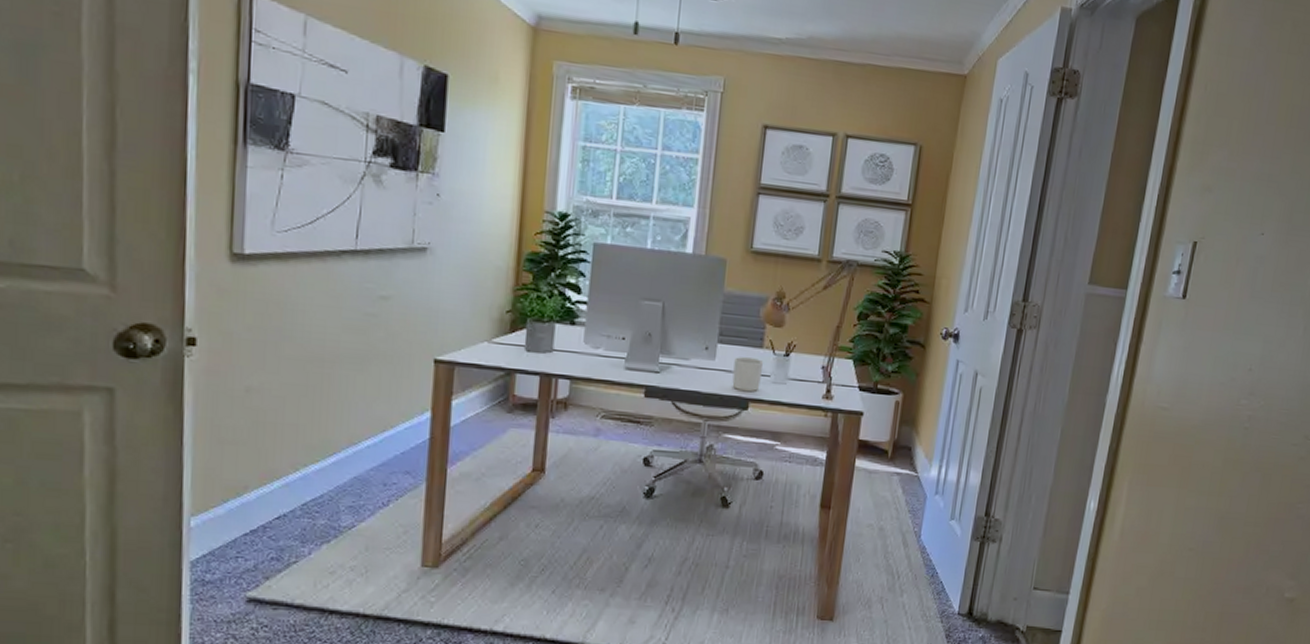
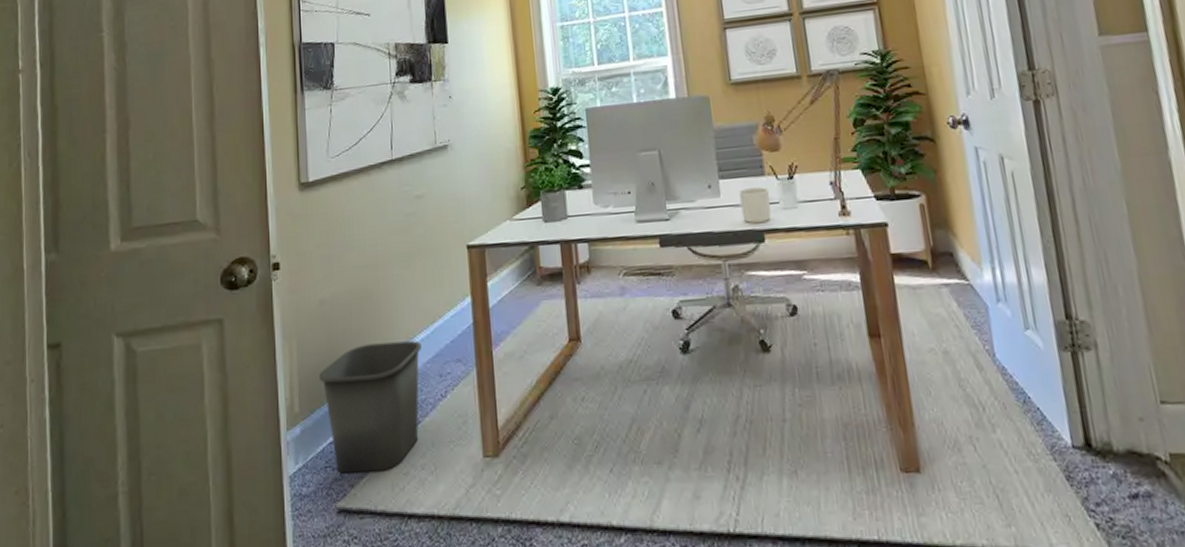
waste bin: none [236,441,366,568] -> present [318,340,421,474]

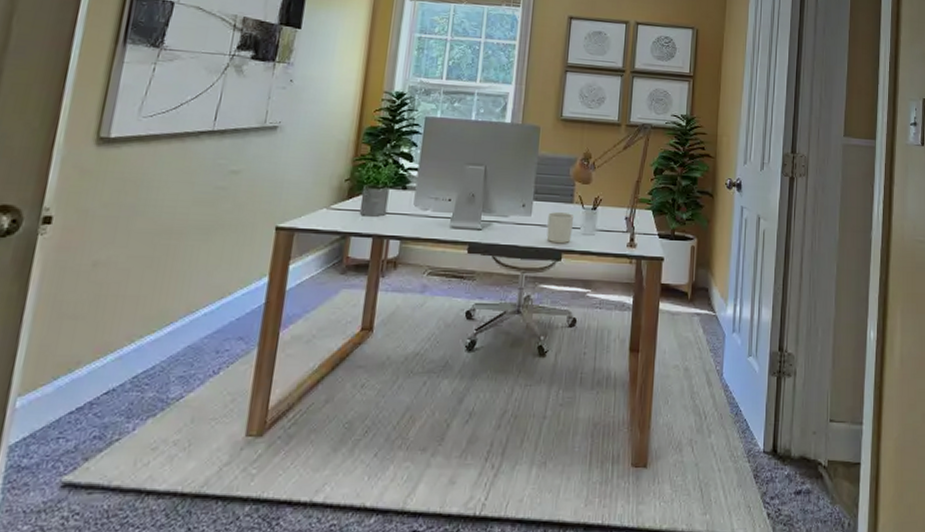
waste bin: present [318,340,421,474] -> none [71,313,203,446]

